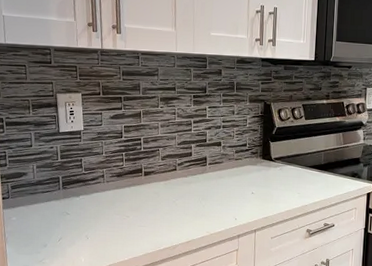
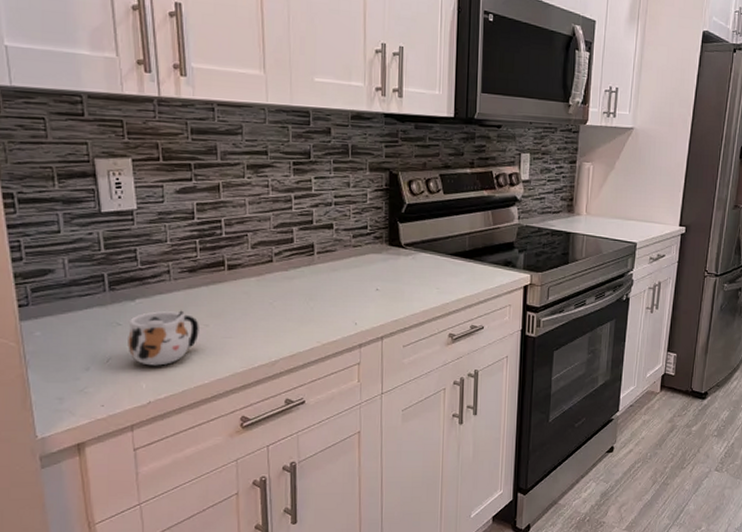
mug: none [73,205,123,246] -> present [128,310,199,366]

